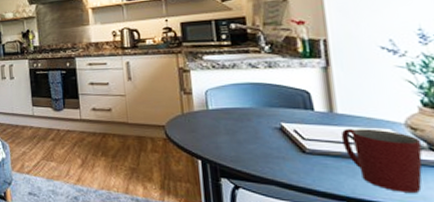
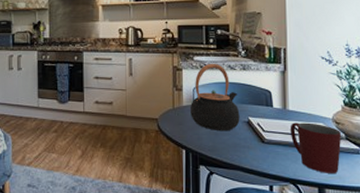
teapot: none [203,61,270,140] -> present [190,63,240,132]

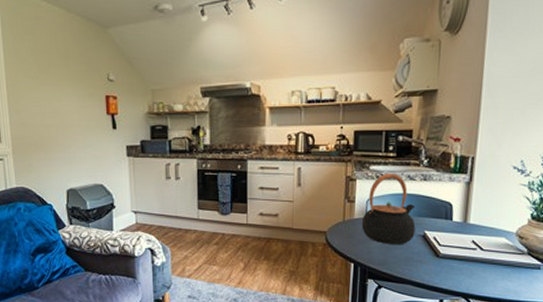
mug: present [290,122,341,173] -> none [468,237,523,288]

